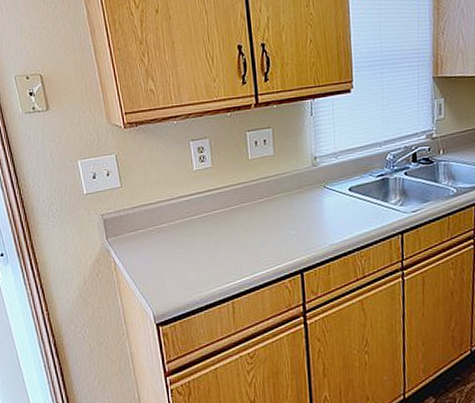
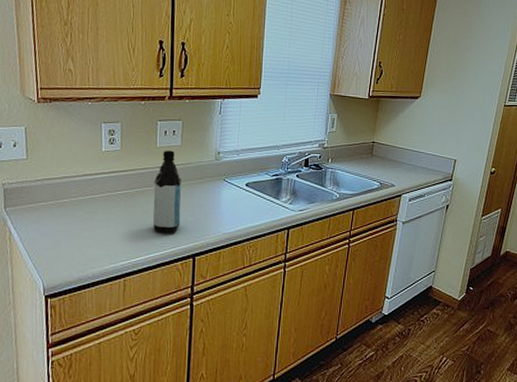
water bottle: none [250,161,283,251] -> present [153,150,181,234]

